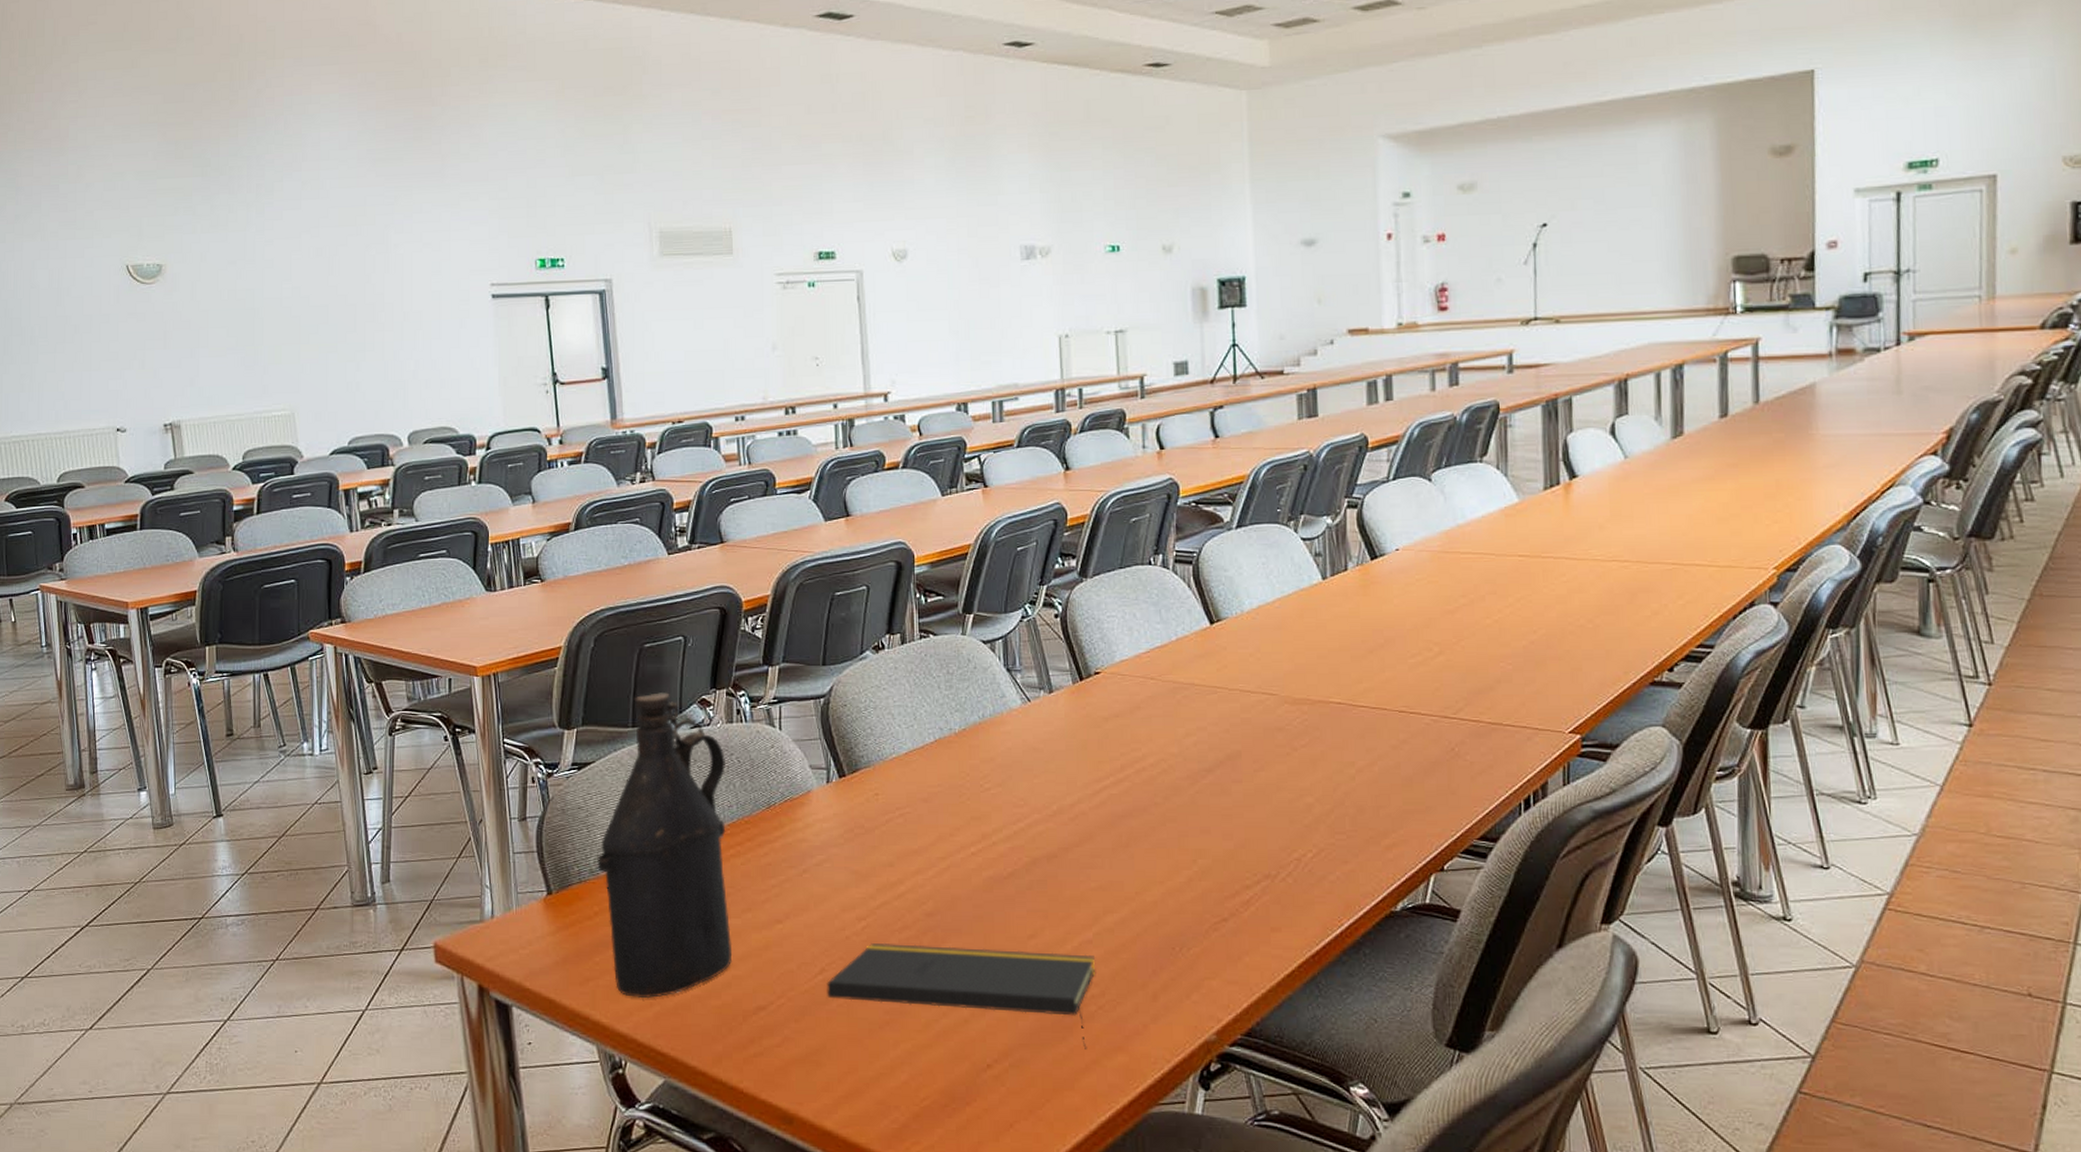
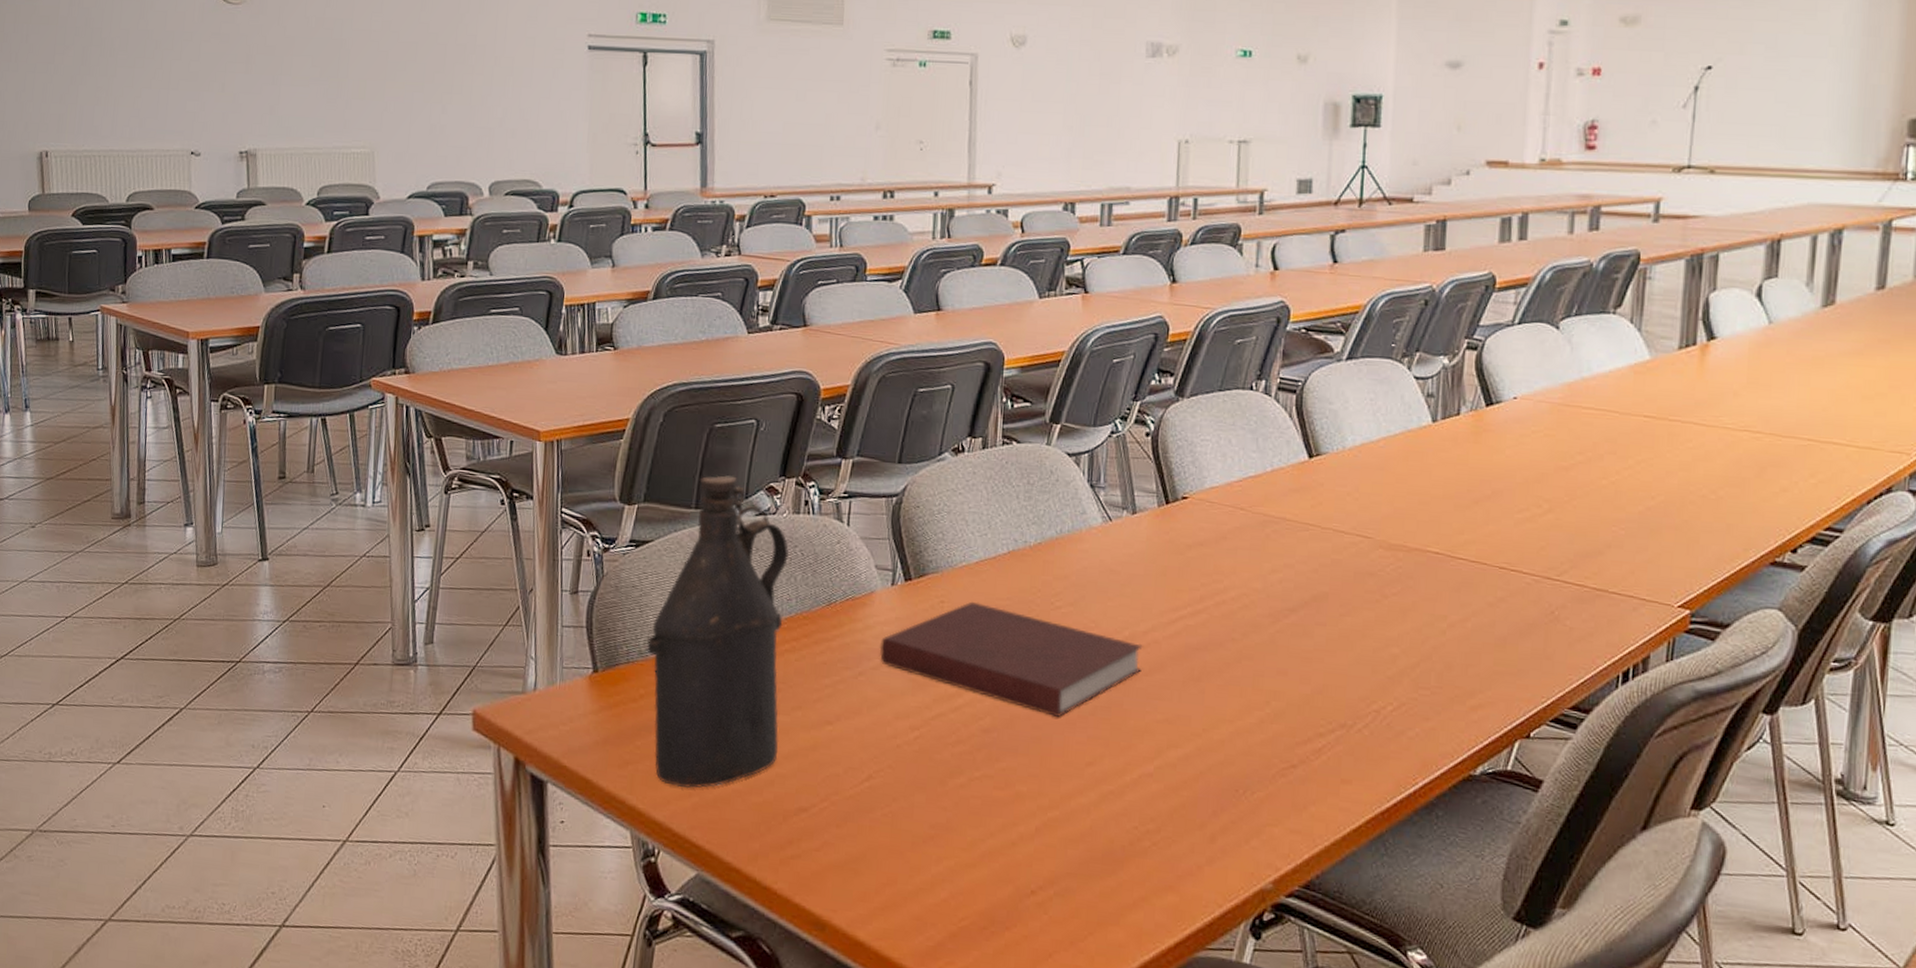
notebook: none [820,791,1072,894] -> present [879,601,1143,717]
notepad: present [827,942,1096,1049] -> none [872,755,1155,885]

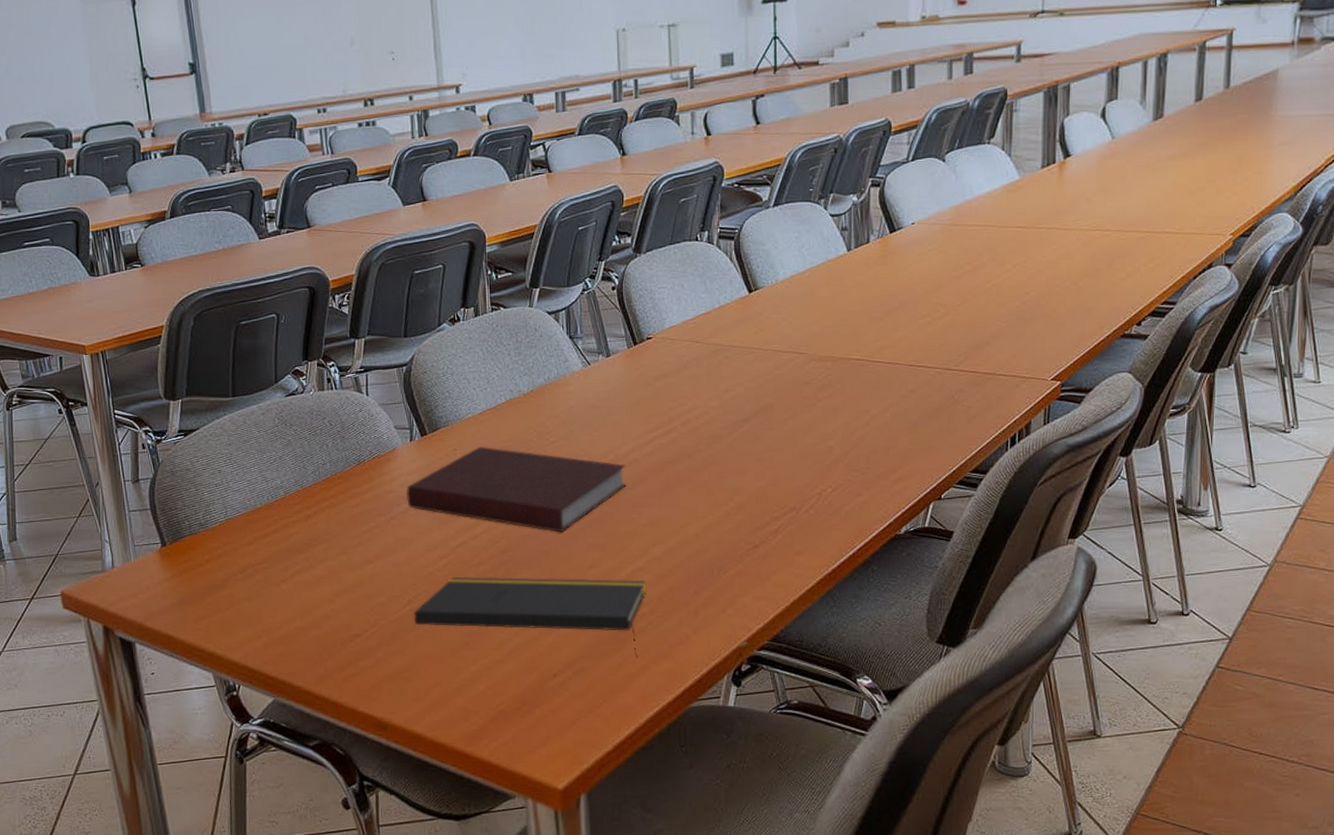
bottle: present [646,475,789,789] -> none [205,365,330,632]
notepad: none [872,755,1155,885] -> present [414,576,646,658]

